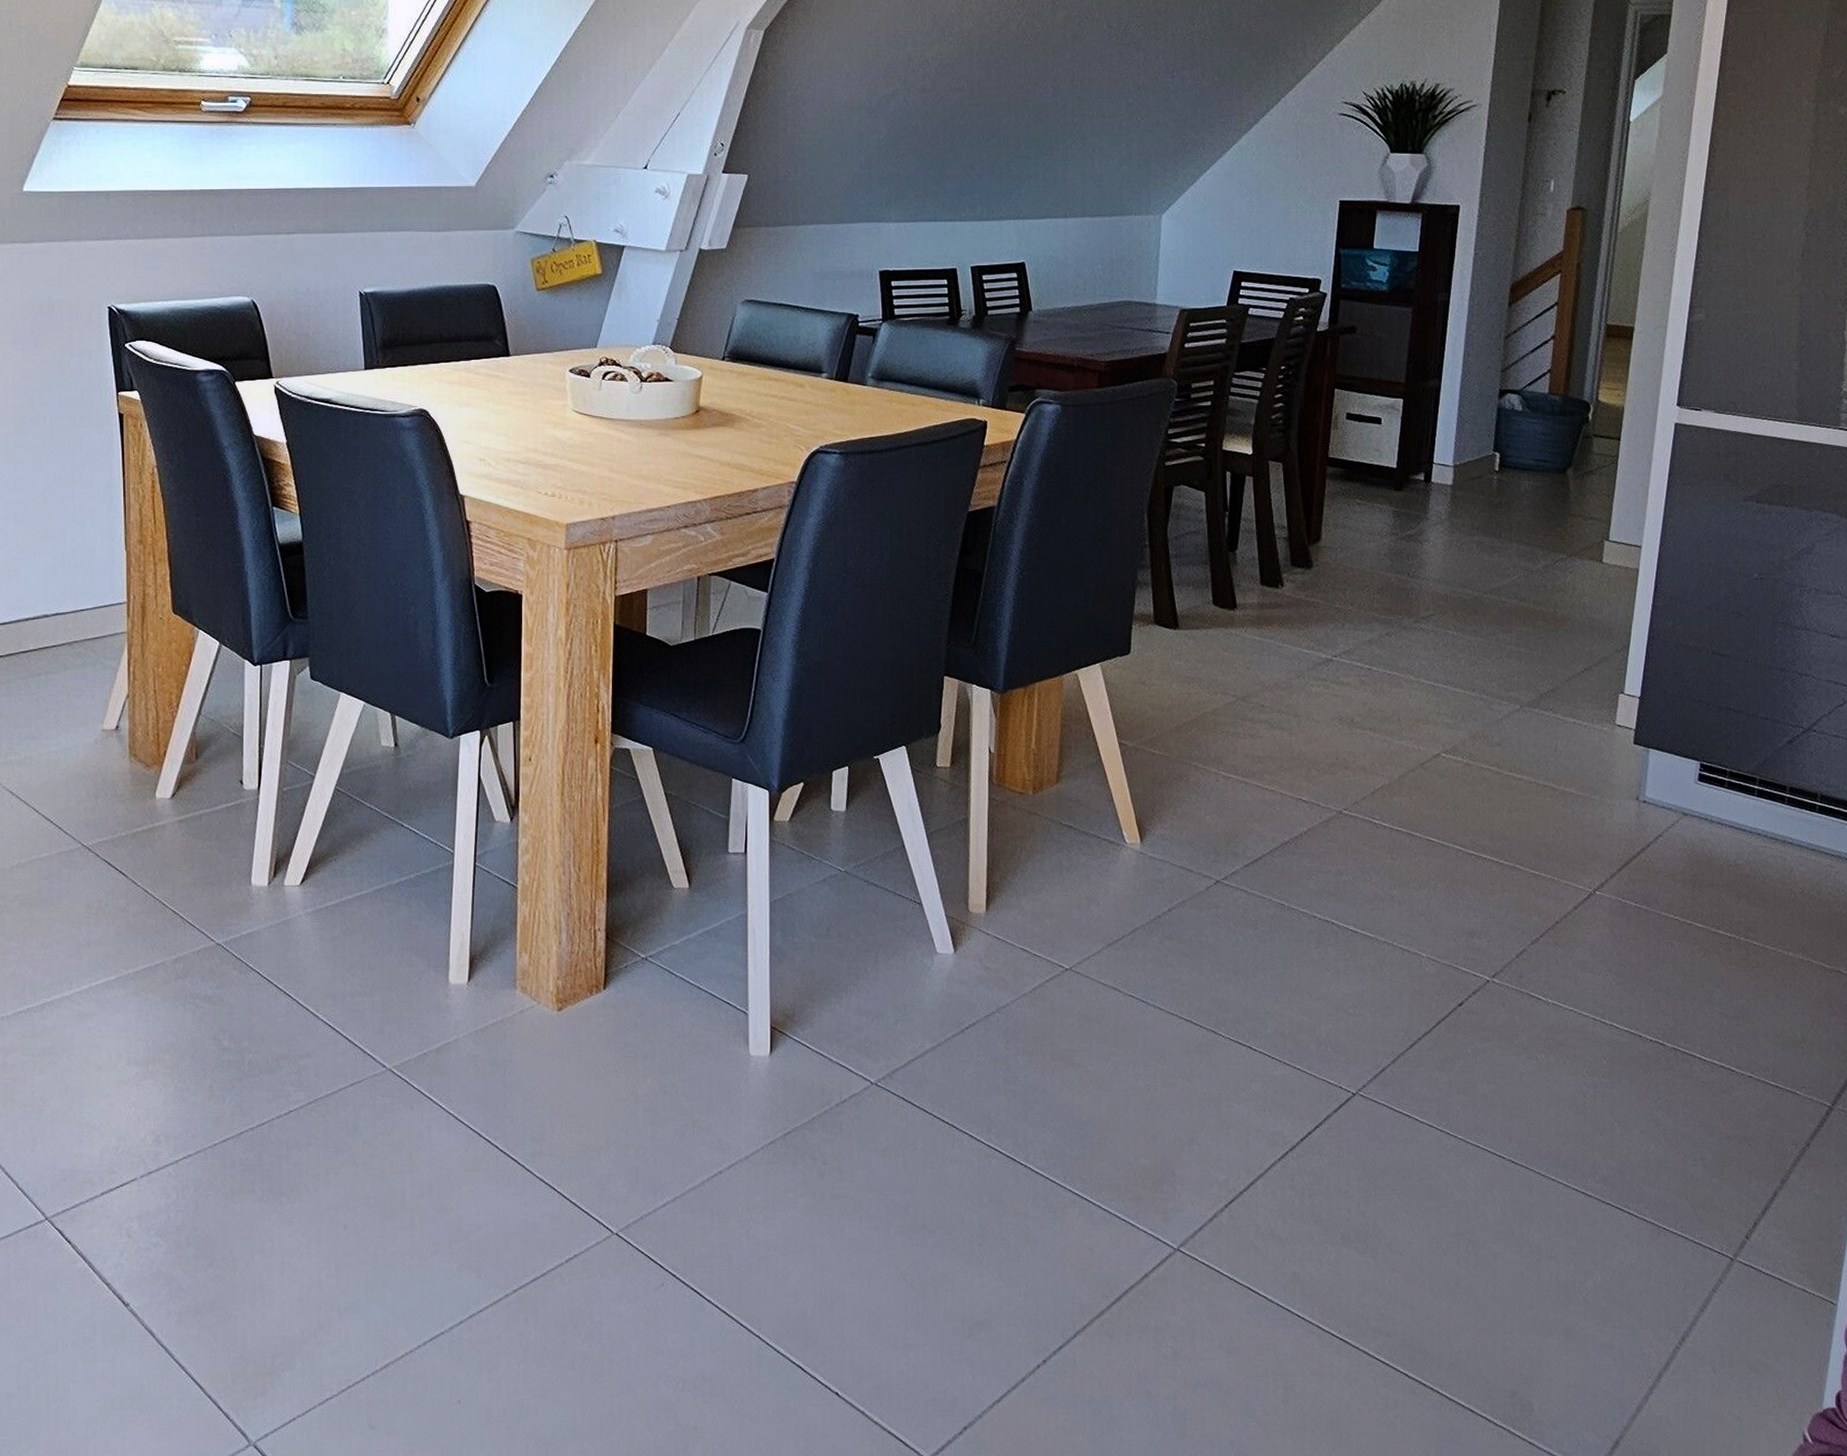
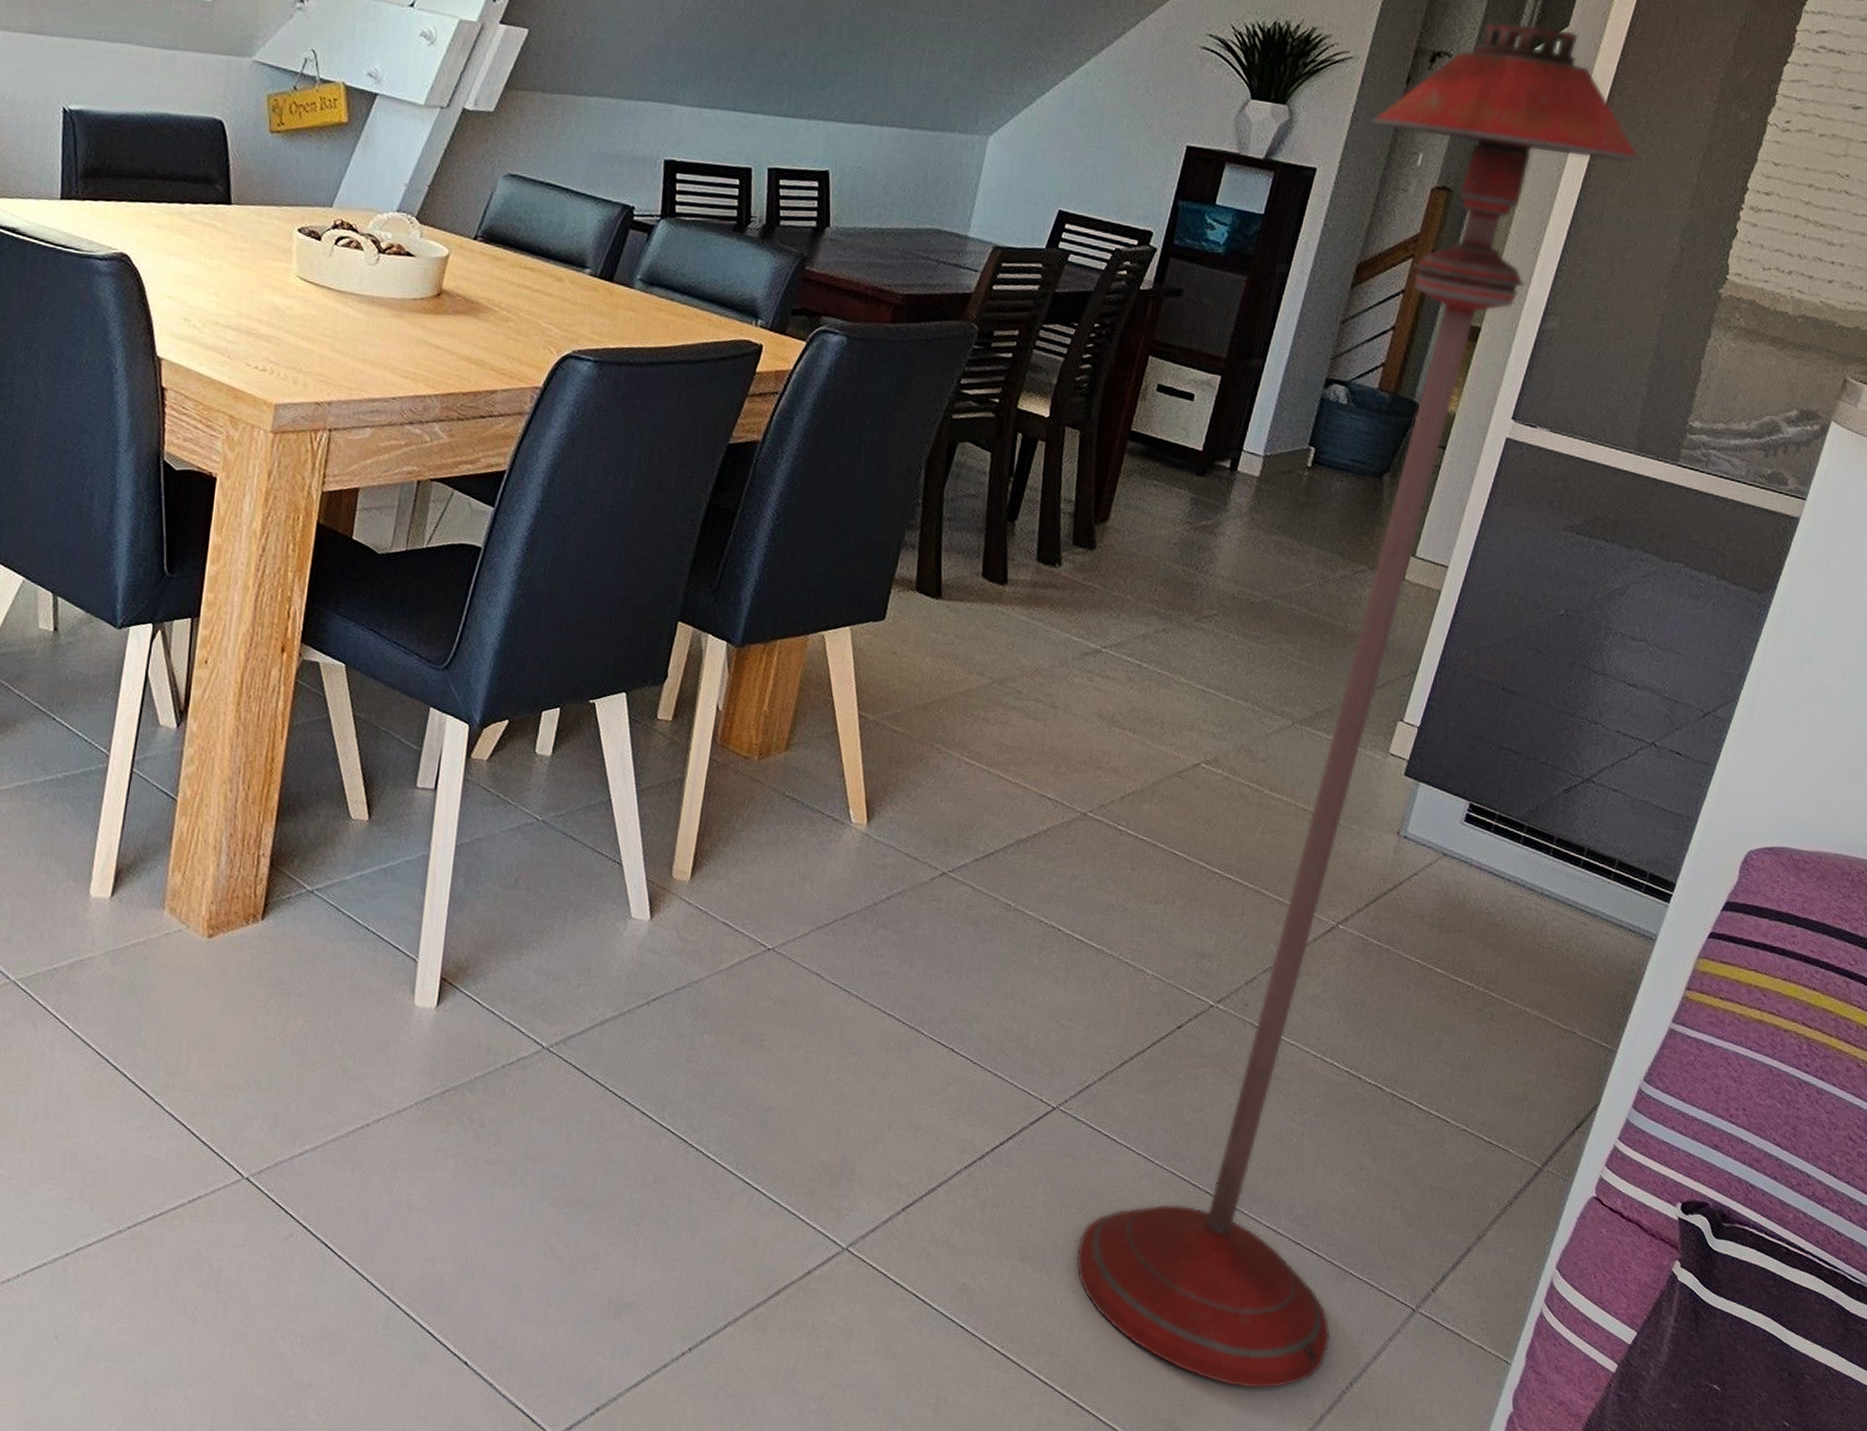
floor lamp: none [1396,56,1754,1353] -> present [1075,21,1641,1390]

